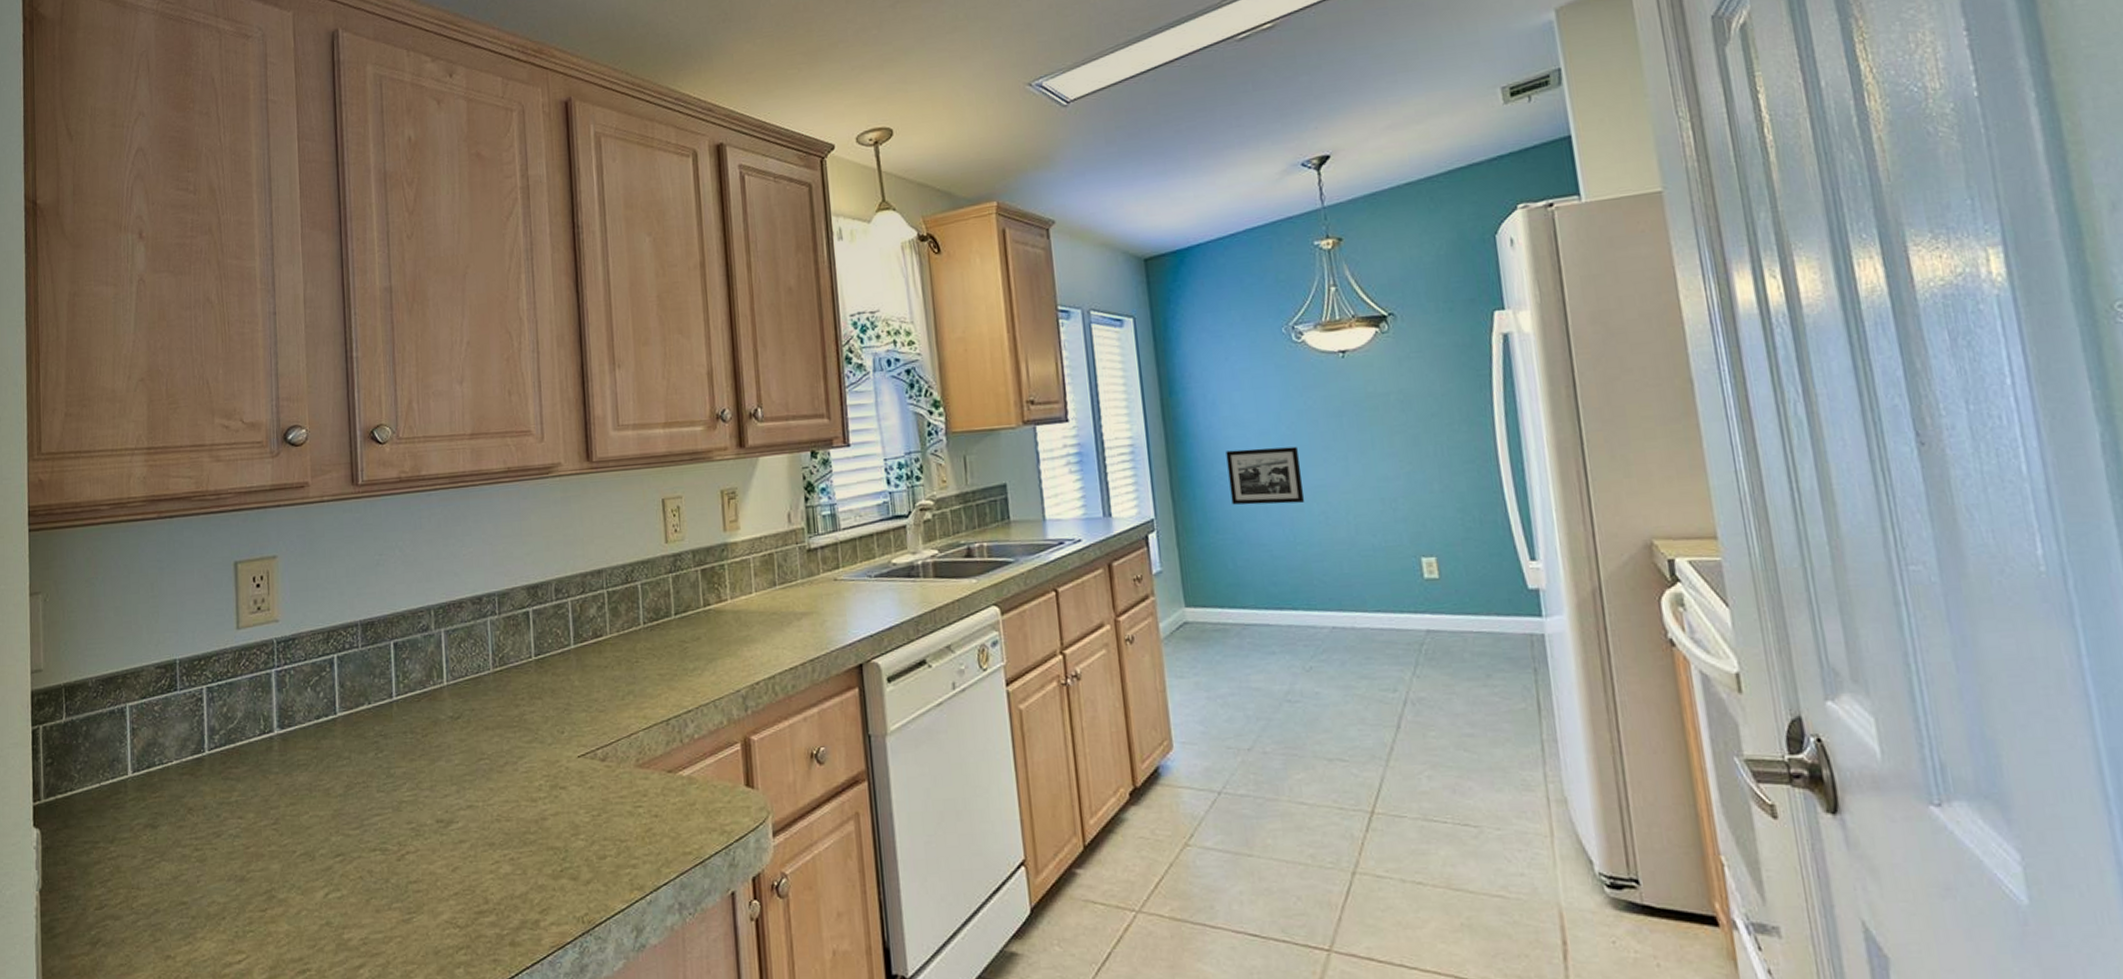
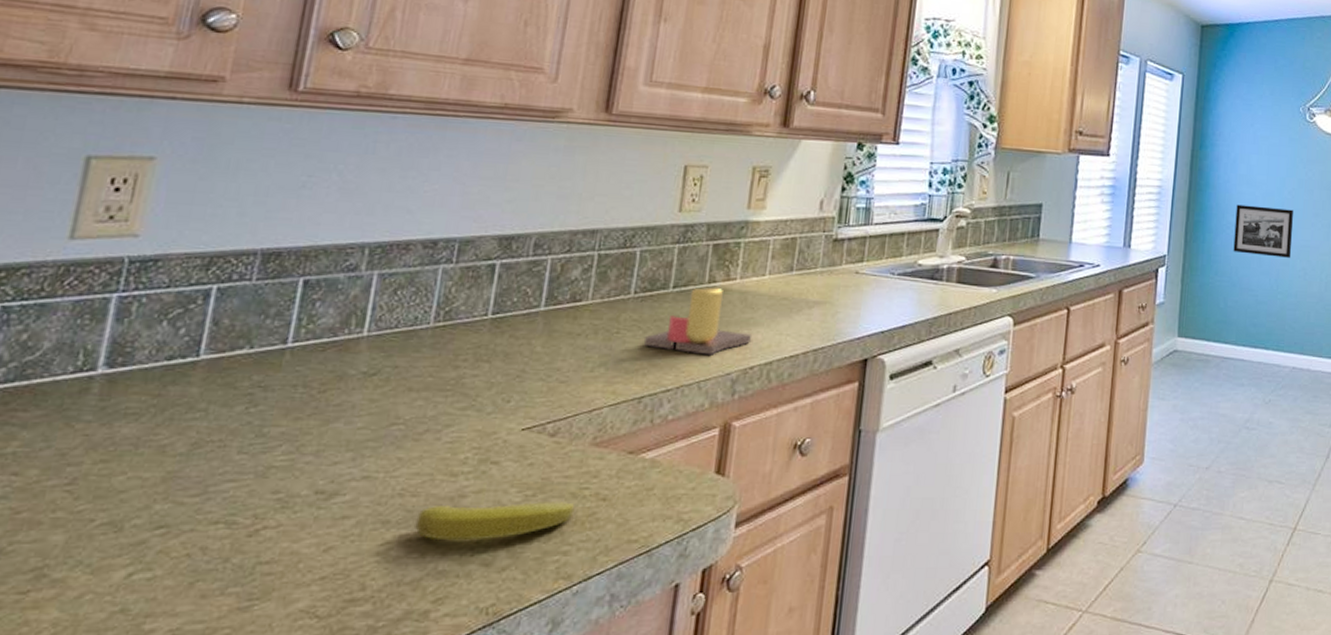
banana: none [512,819,634,859] -> present [414,500,575,541]
candle: none [659,609,753,675] -> present [643,287,753,356]

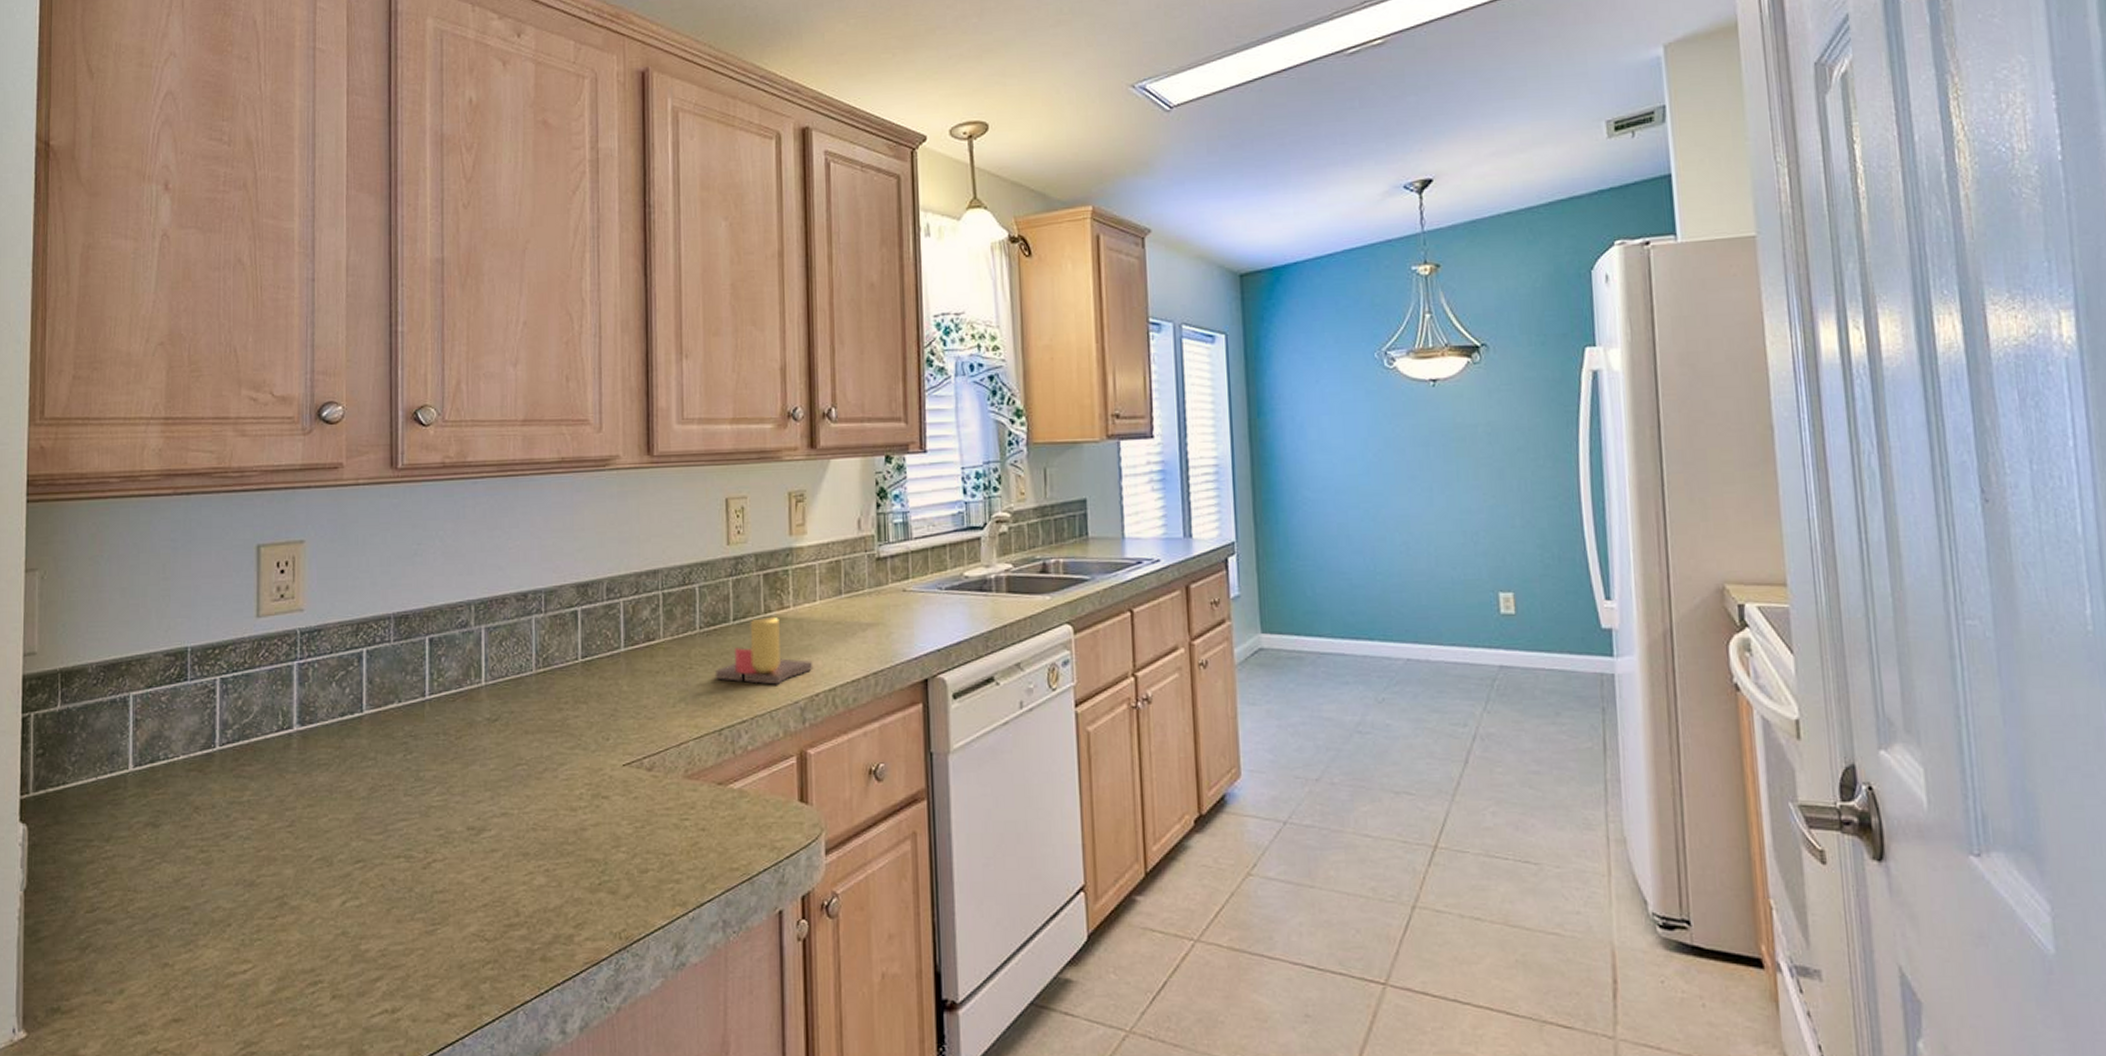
banana: present [414,500,575,541] -> none [548,831,679,871]
picture frame: present [1233,204,1293,258] -> none [1311,474,1386,532]

